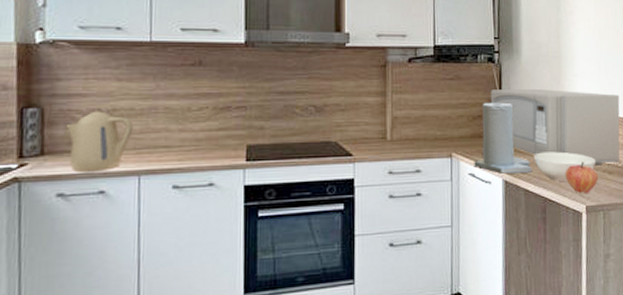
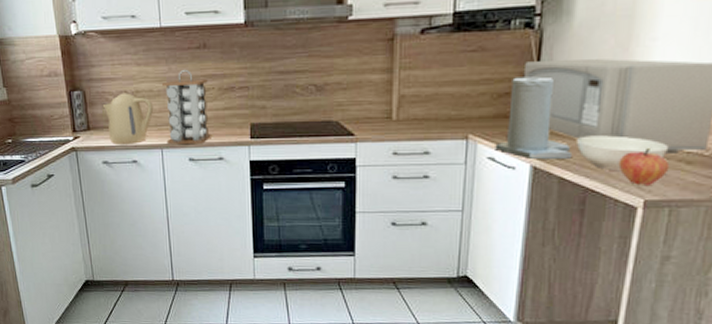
spice rack: none [146,88,201,171] -> present [162,70,211,145]

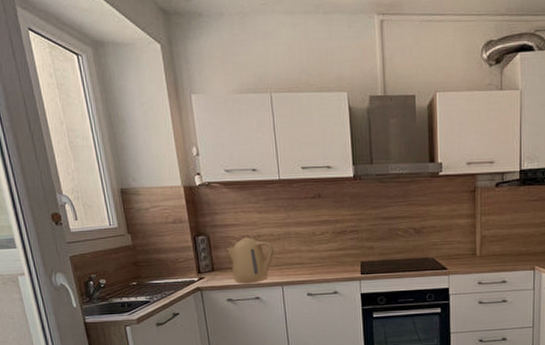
spice rack: present [162,70,211,145] -> none [282,217,327,282]

